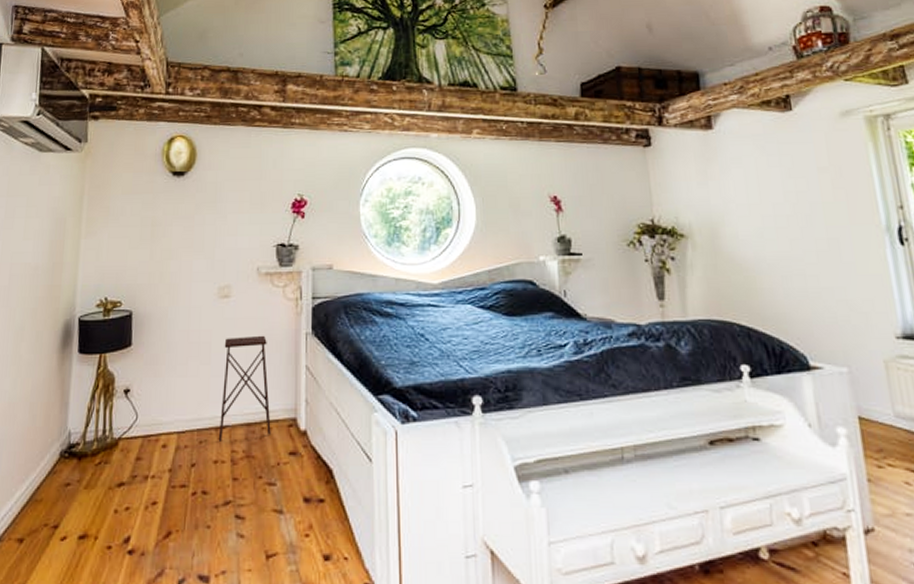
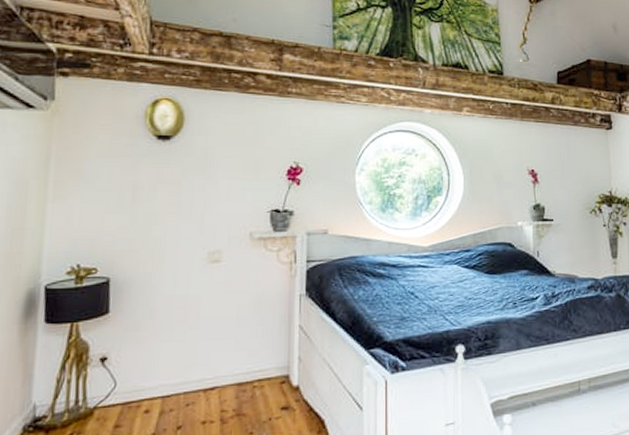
side table: present [218,335,271,441] -> none [207,298,263,402]

